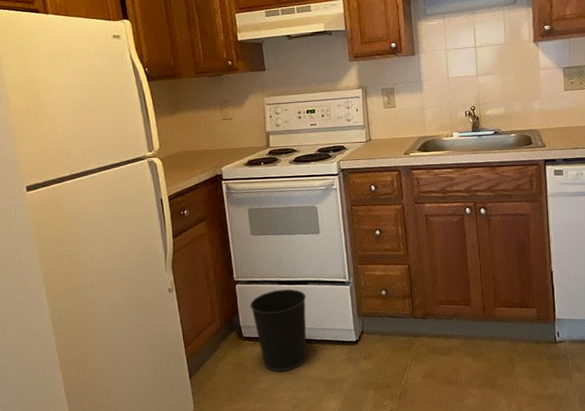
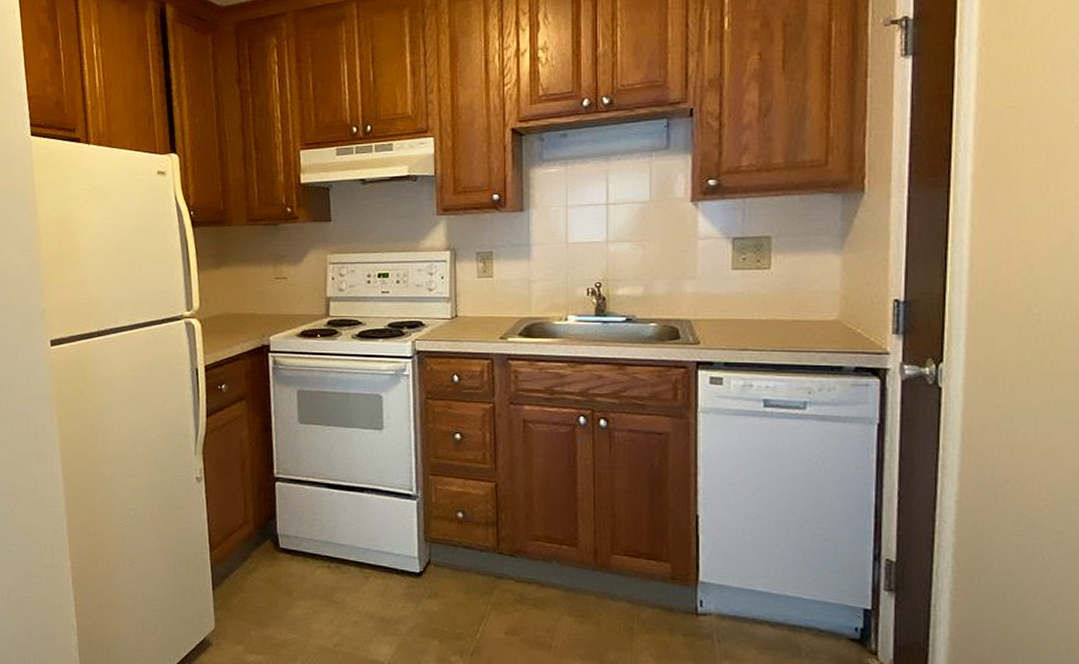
wastebasket: present [250,288,307,372] -> none [290,494,360,599]

